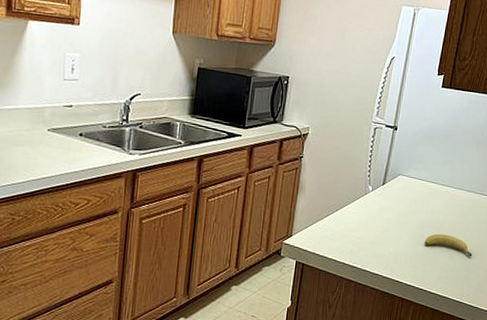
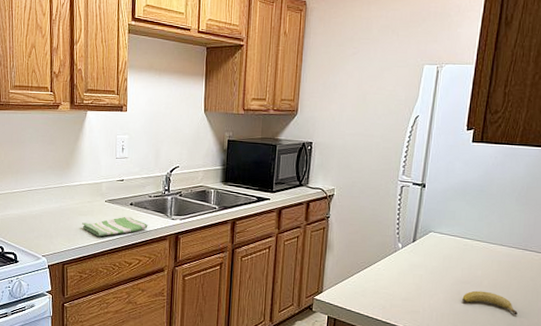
dish towel: none [17,148,100,172] -> present [82,216,148,237]

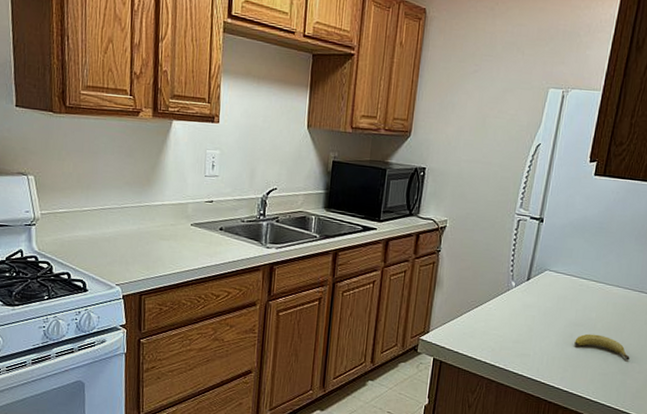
dish towel: present [82,216,148,237] -> none [164,242,239,265]

